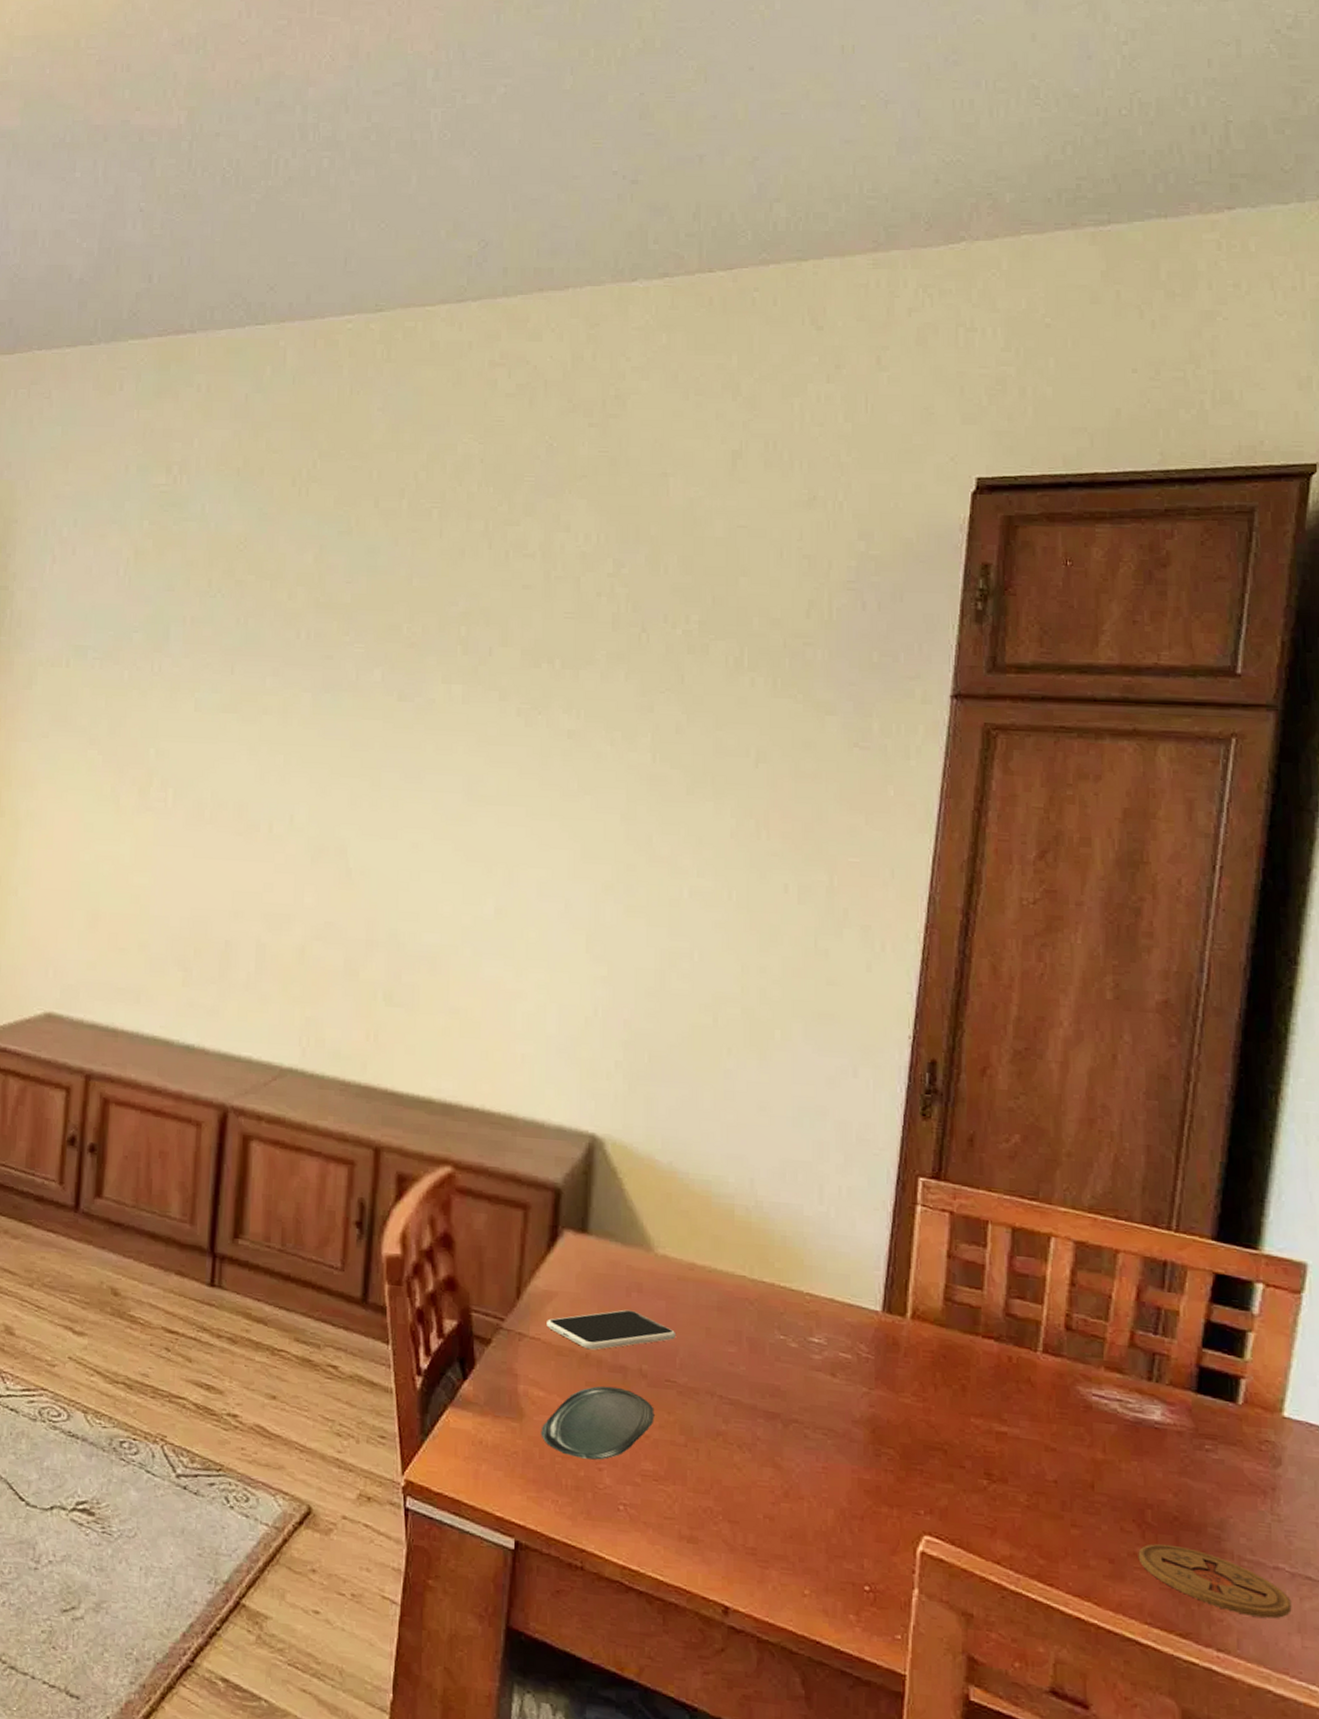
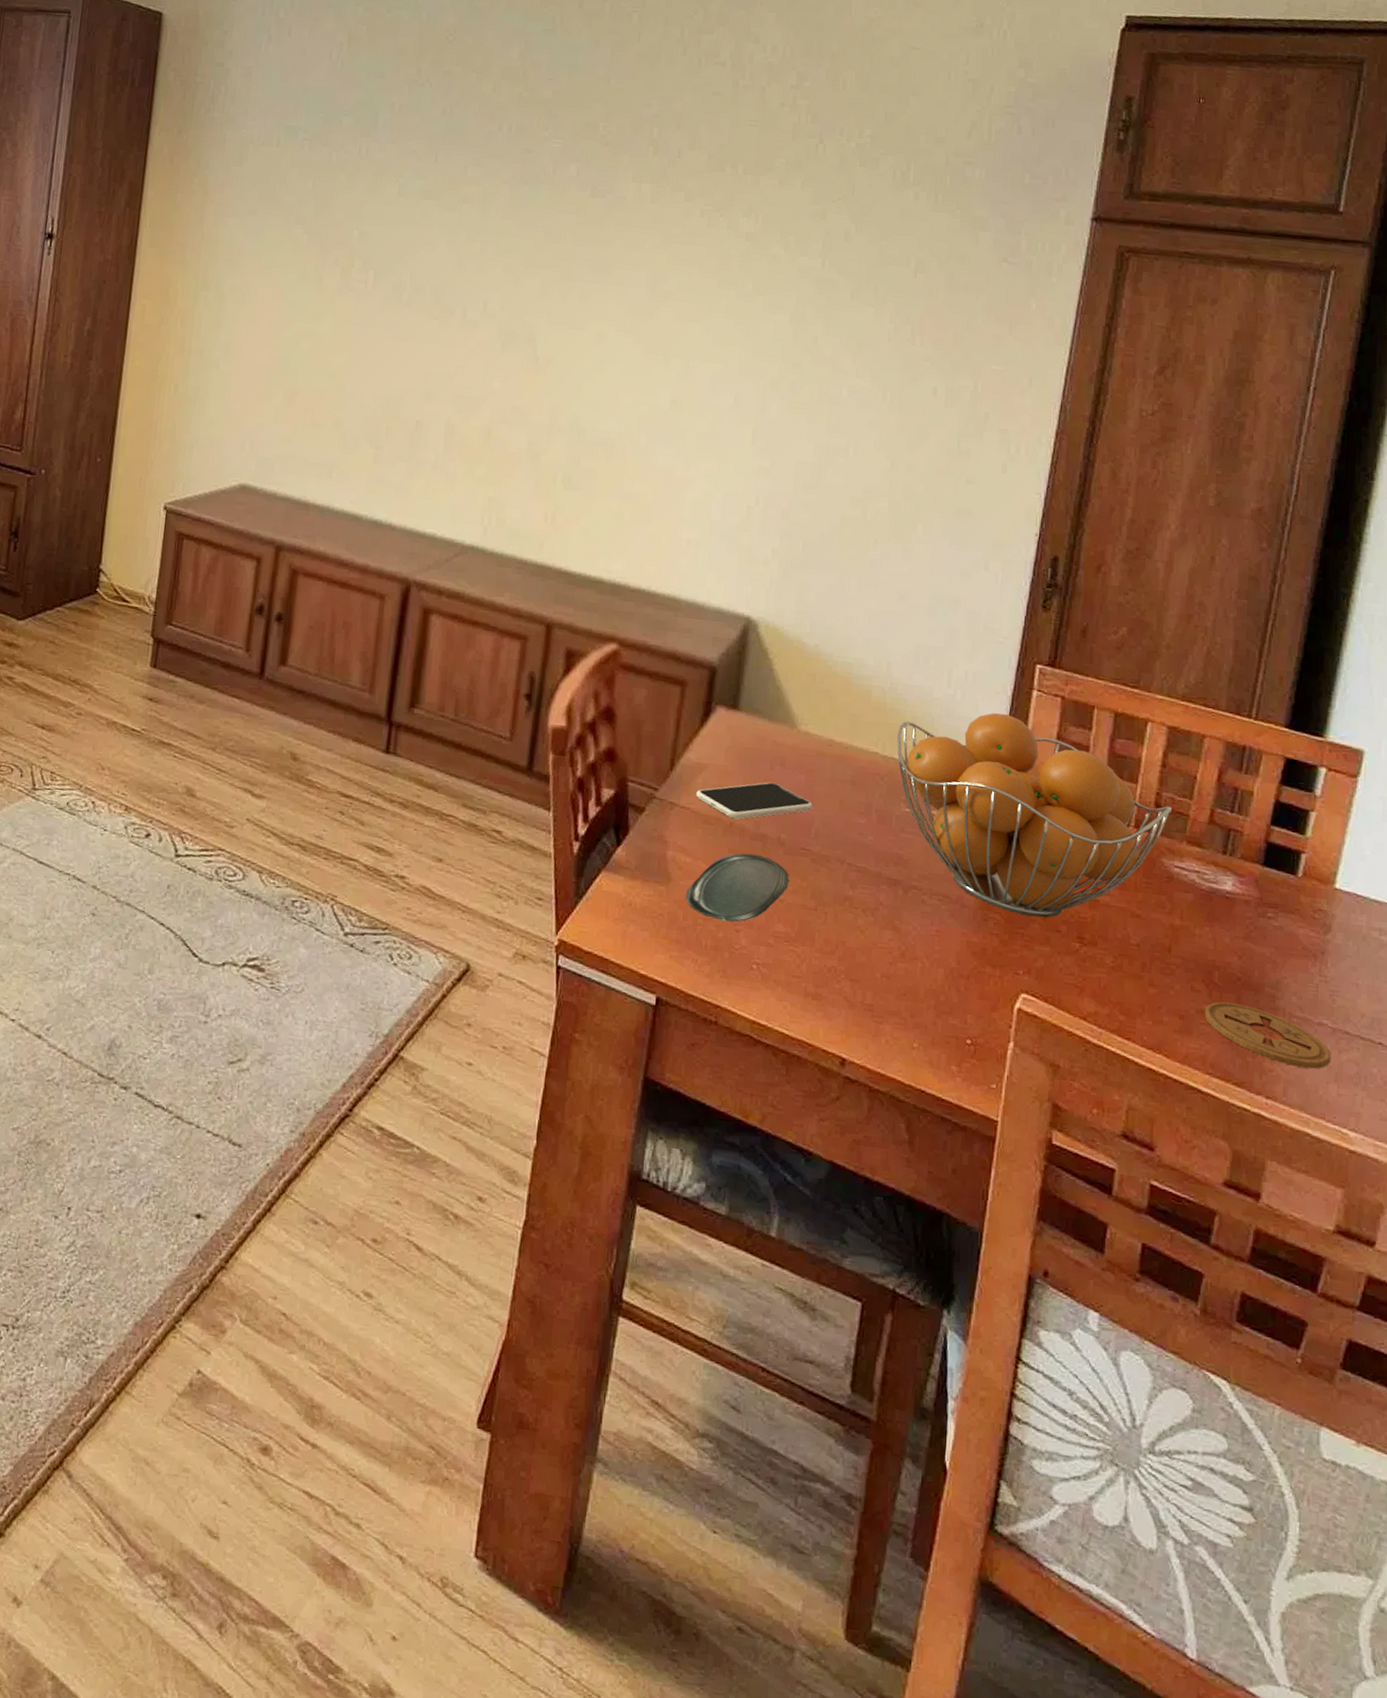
fruit basket: none [766,1231,1085,1453] -> present [897,713,1172,918]

